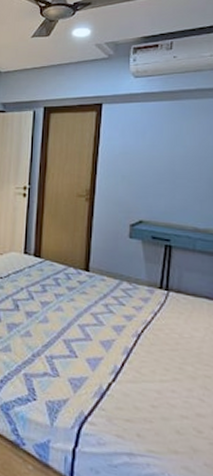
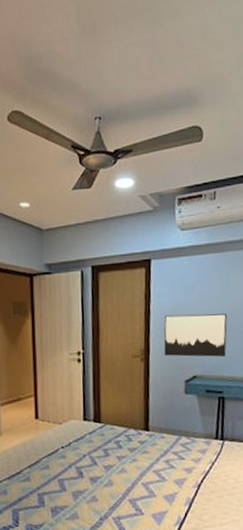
wall art: none [110,158,178,204] -> present [164,314,227,357]

